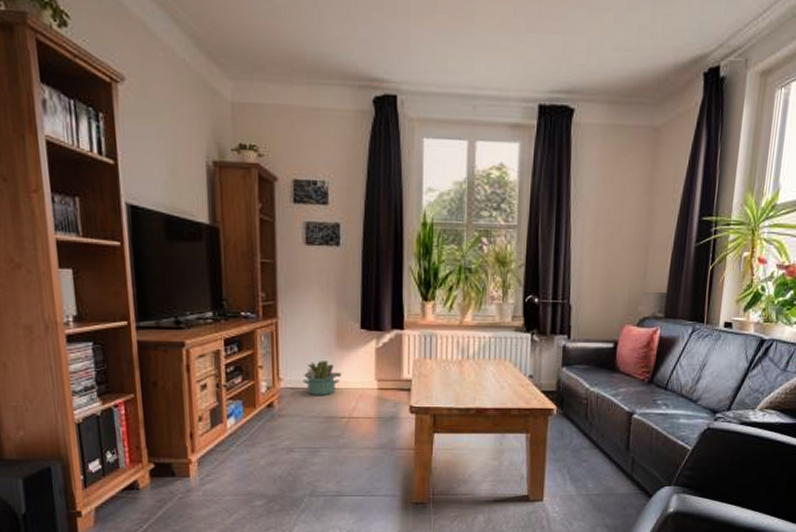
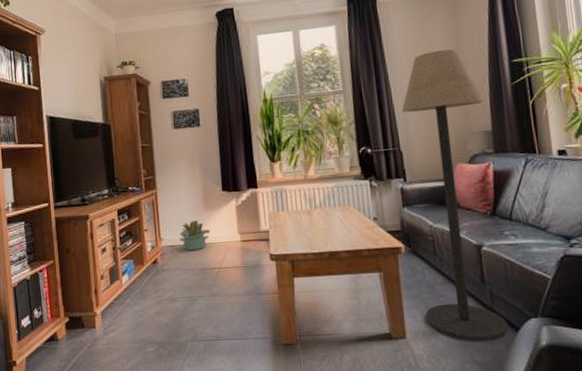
floor lamp: none [565,194,665,507] -> present [401,49,509,342]

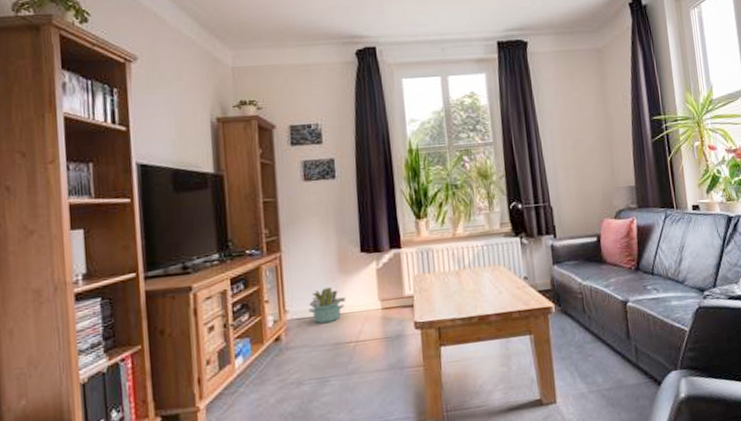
floor lamp: present [401,49,509,342] -> none [551,104,652,400]

